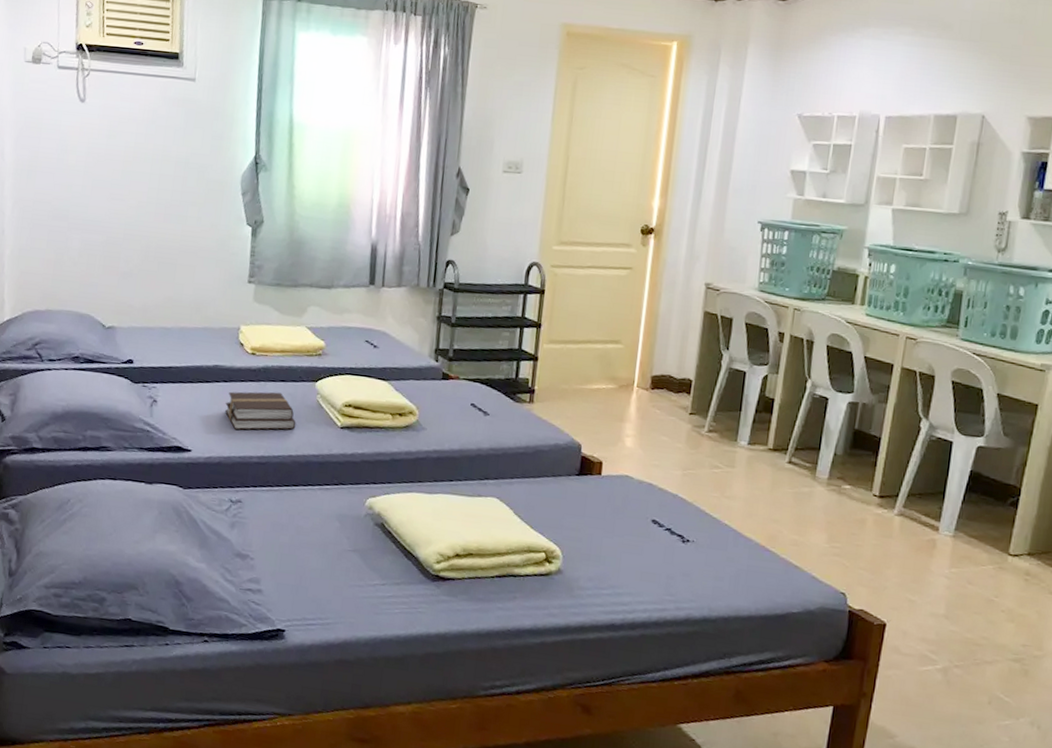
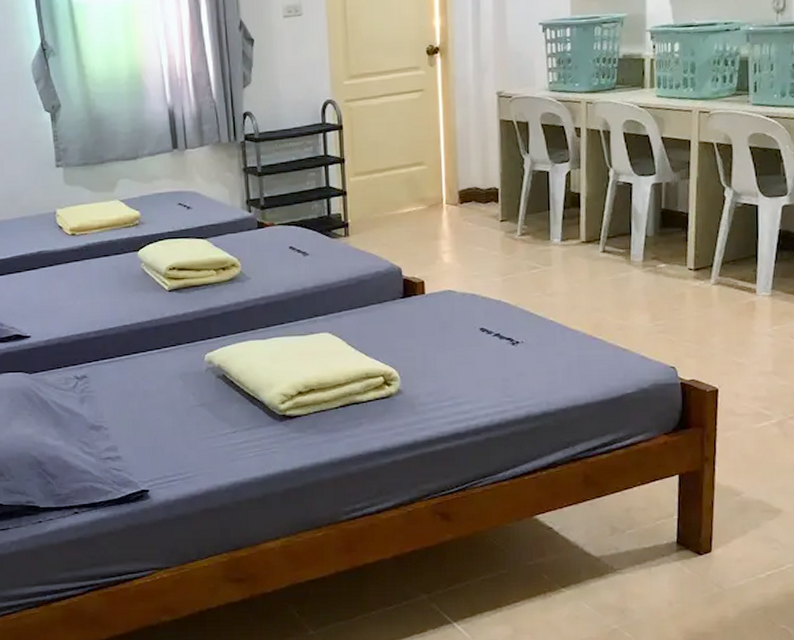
book: present [225,391,296,430] -> none [55,267,126,309]

